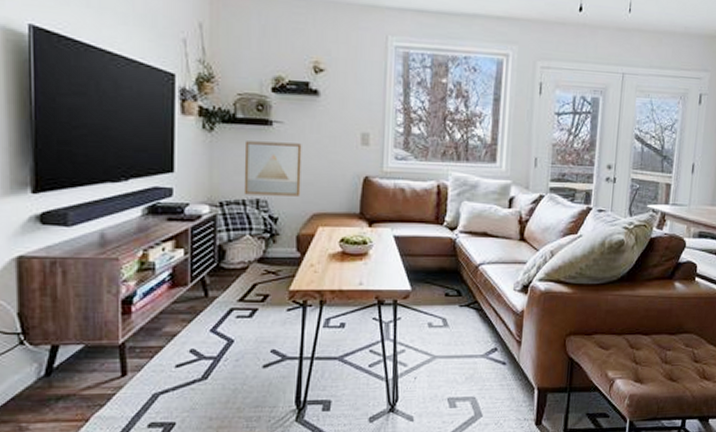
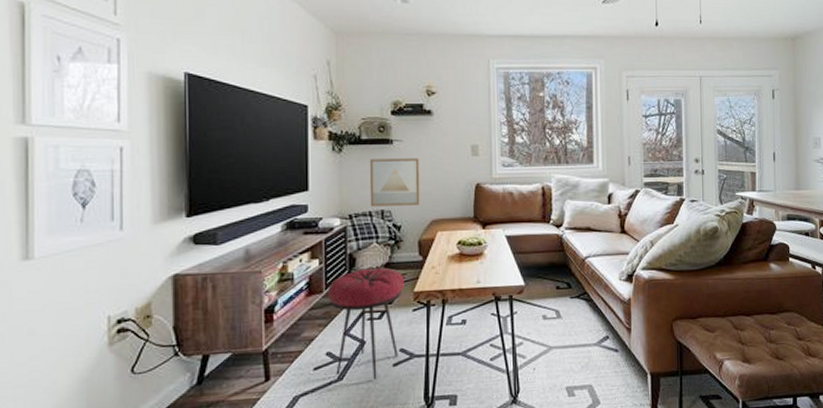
stool: none [192,262,279,381] -> present [327,267,404,380]

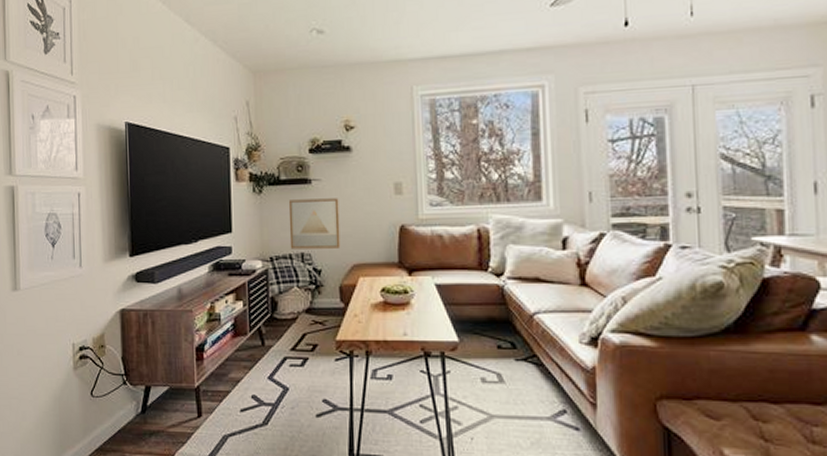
stool: present [327,267,404,380] -> none [251,313,326,429]

